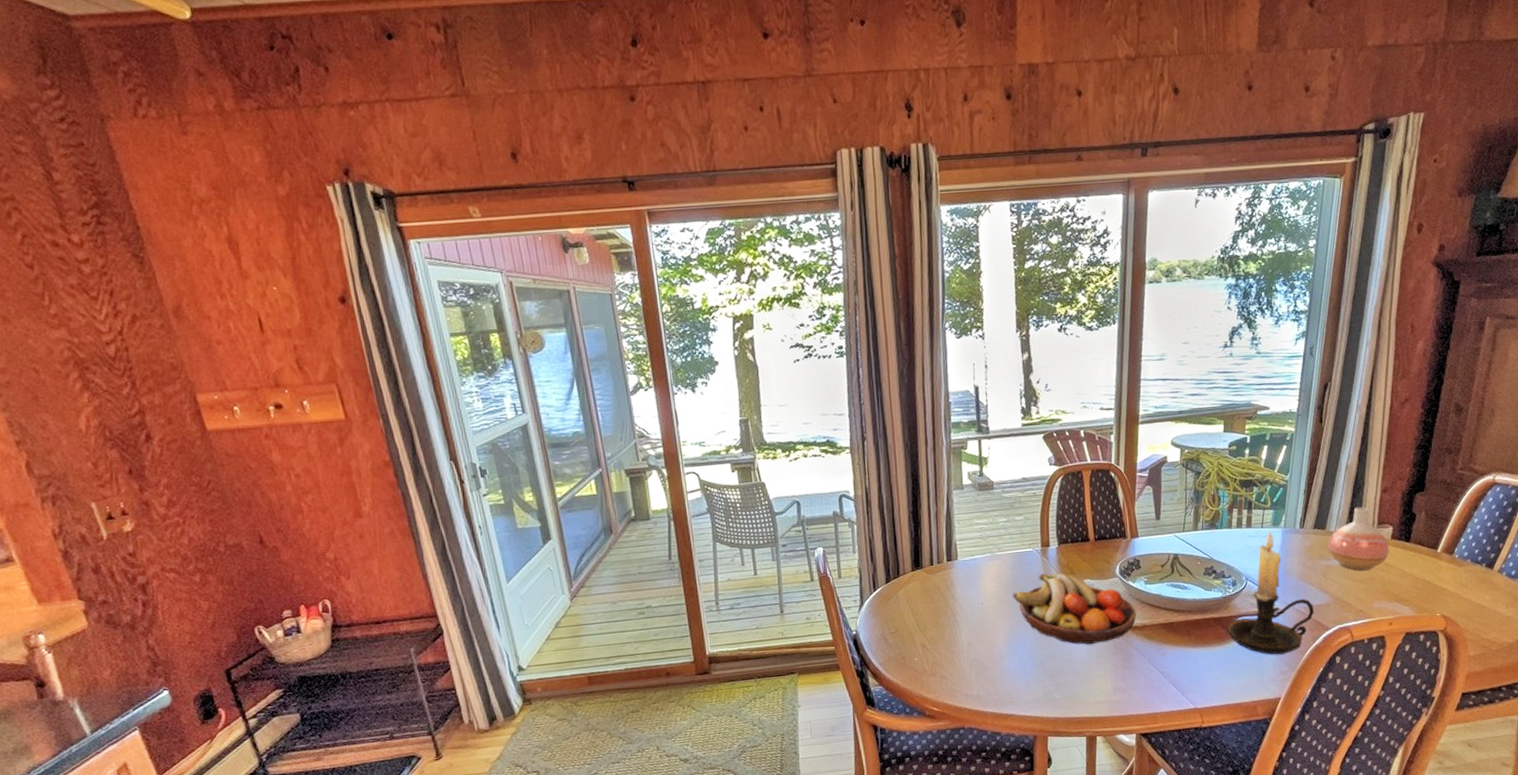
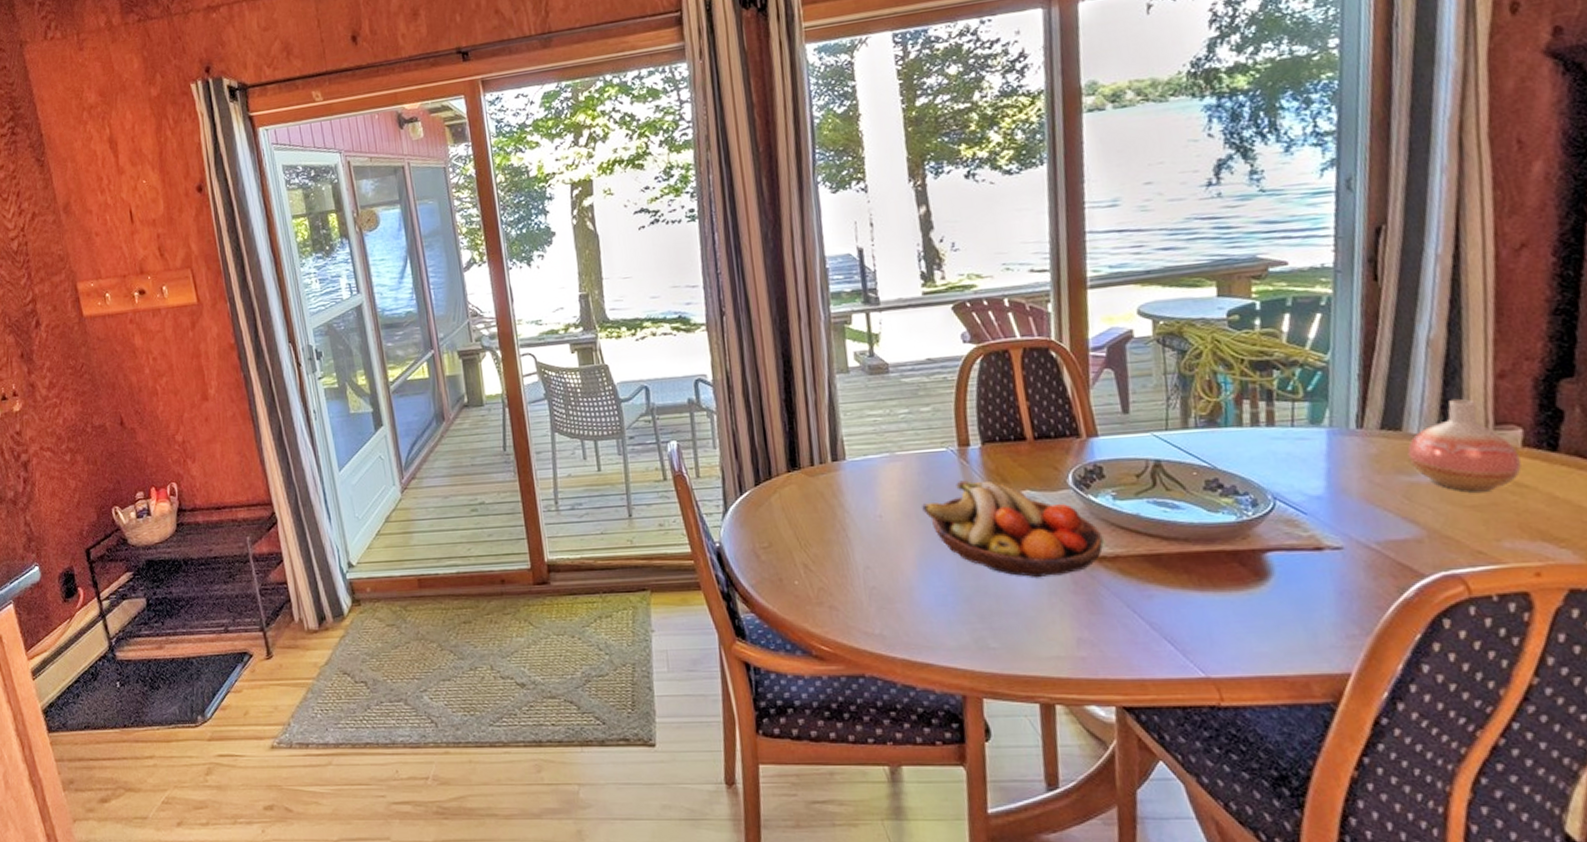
candle holder: present [1226,531,1315,655] -> none [1248,431,1397,610]

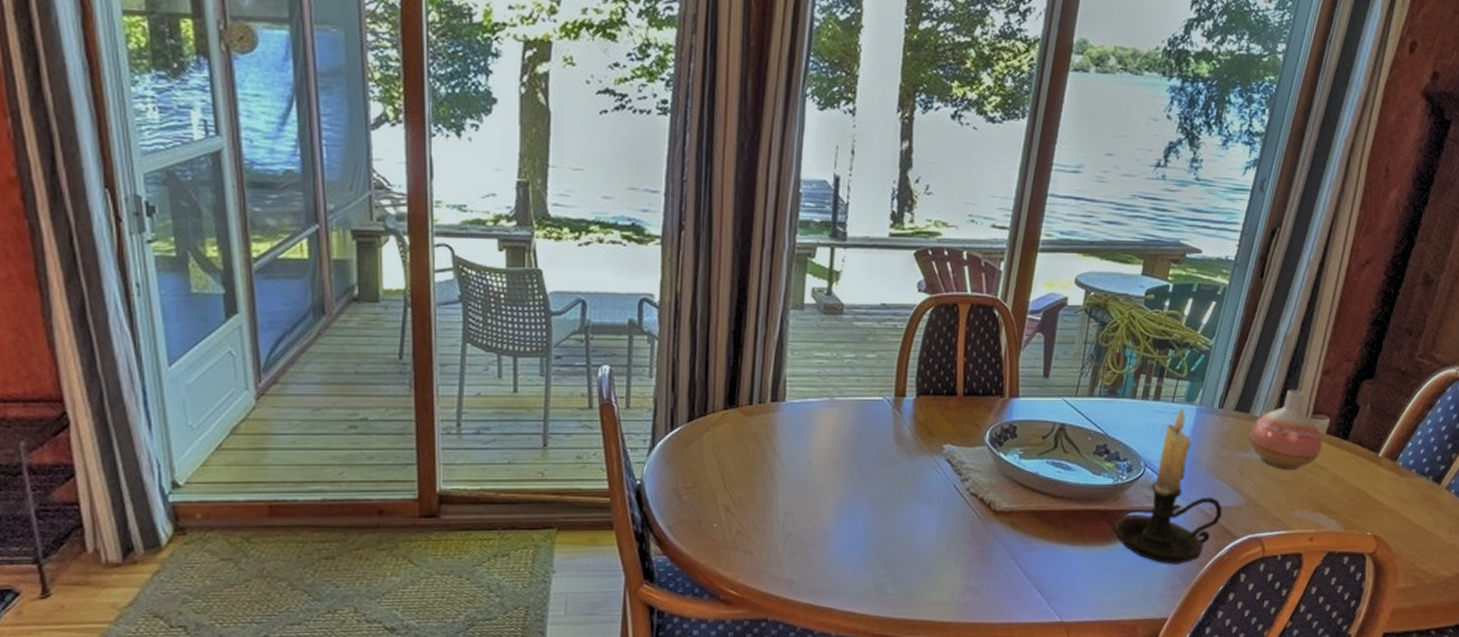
fruit bowl: present [922,480,1104,578] -> none [850,431,1004,529]
candle holder: none [1248,431,1397,610] -> present [1112,408,1223,564]

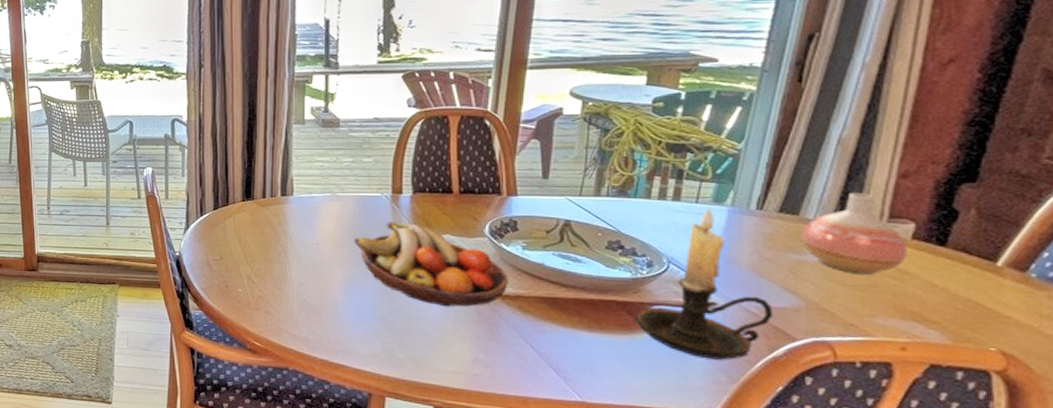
fruit bowl: none [850,431,1004,529] -> present [354,221,509,307]

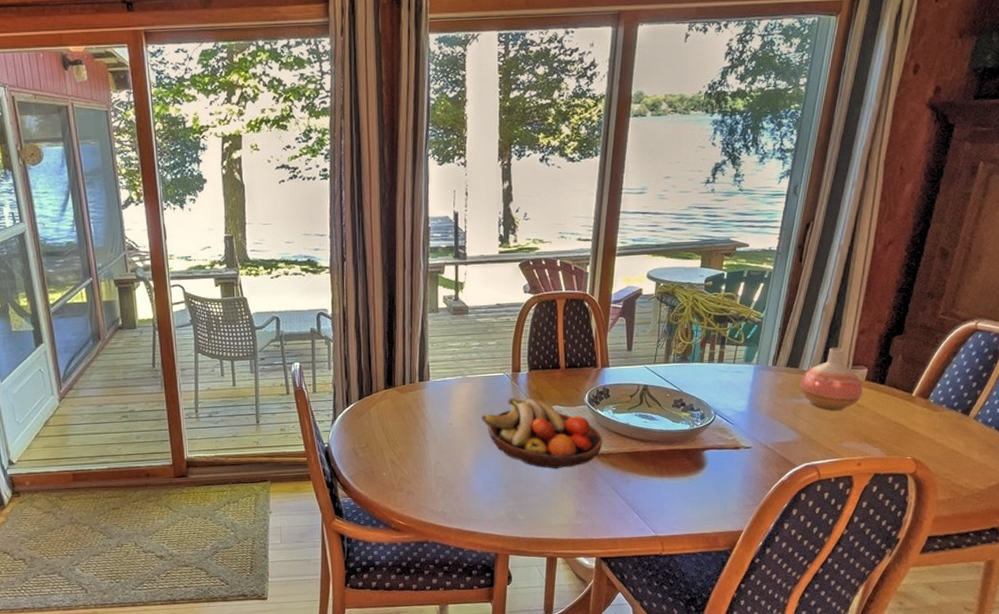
candle holder: present [634,208,774,360] -> none [692,367,782,489]

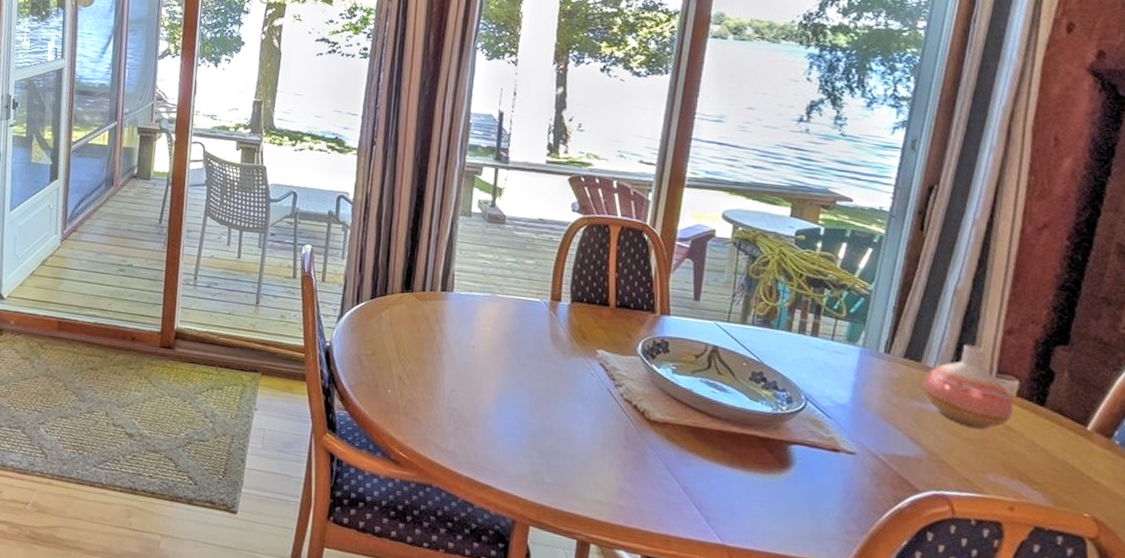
fruit bowl: present [482,398,603,469] -> none [510,330,658,431]

